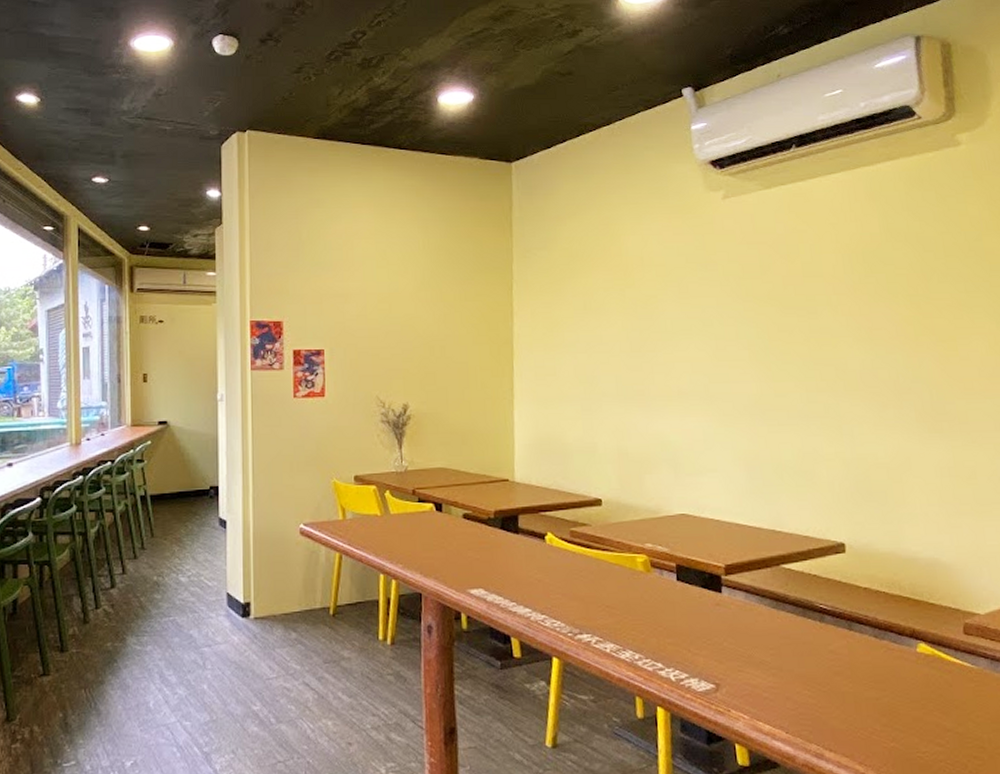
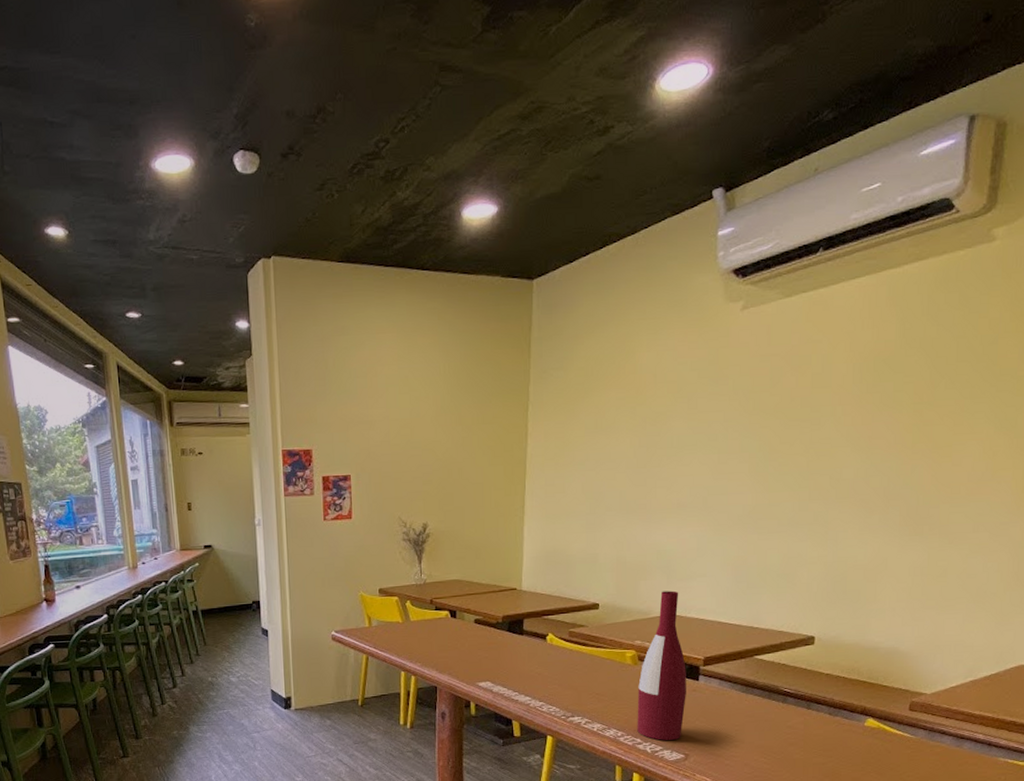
wine bottle: none [653,486,710,666] -> present [637,590,686,740]

